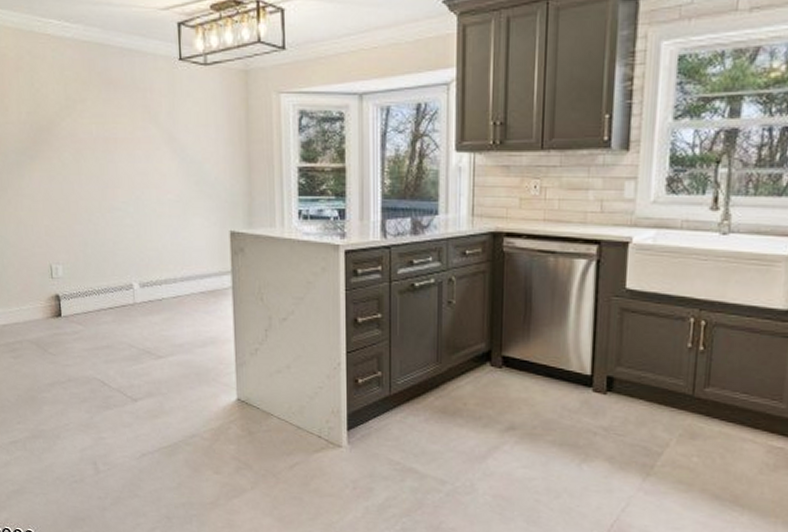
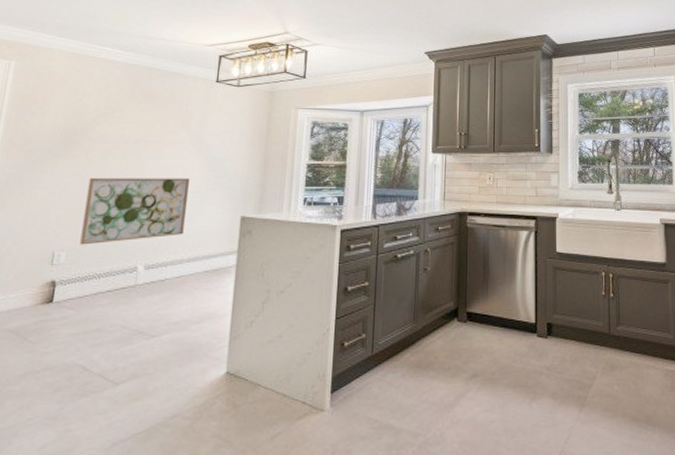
wall art: none [67,183,172,259] -> present [80,177,189,245]

